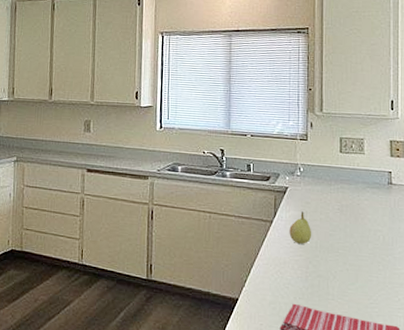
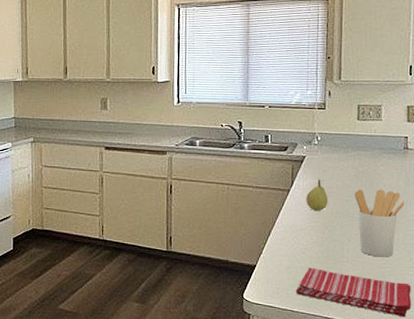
utensil holder: none [338,223,391,297] -> present [354,189,405,257]

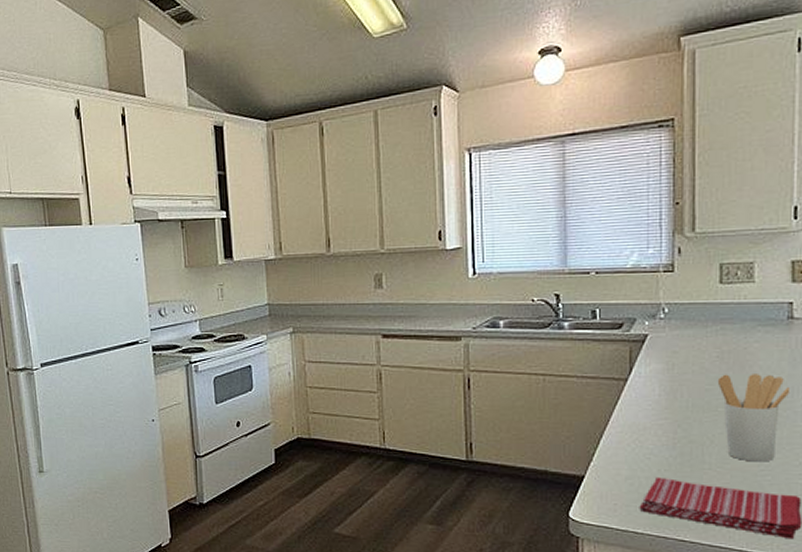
fruit: present [306,179,329,211] -> none [650,364,682,404]

